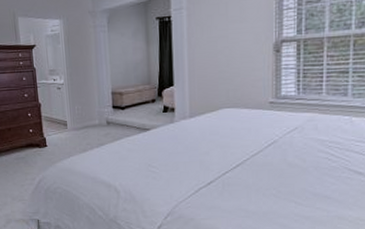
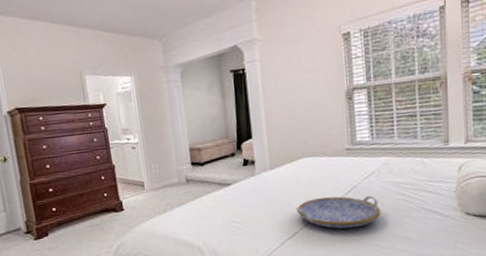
serving tray: none [213,149,302,183] -> present [296,195,381,229]

